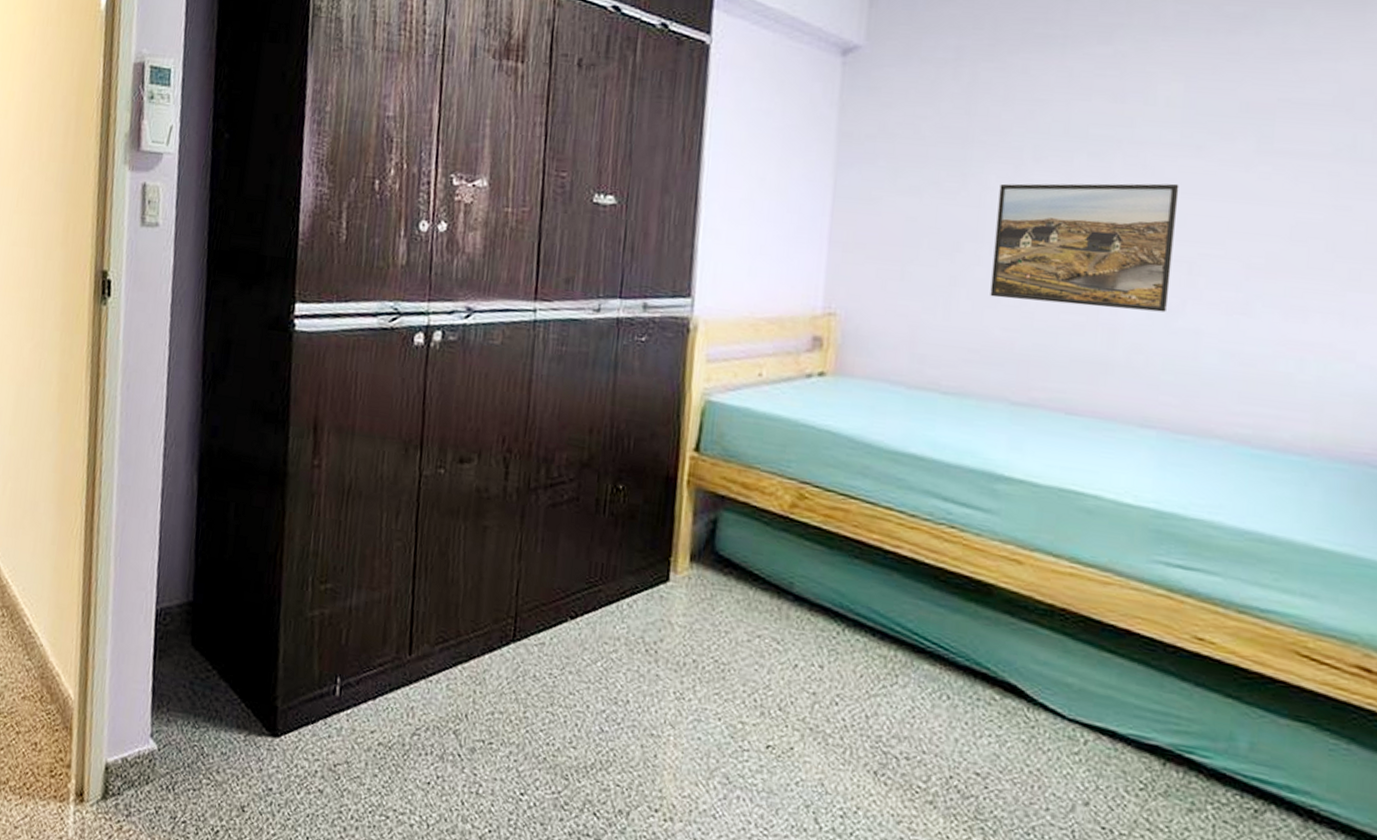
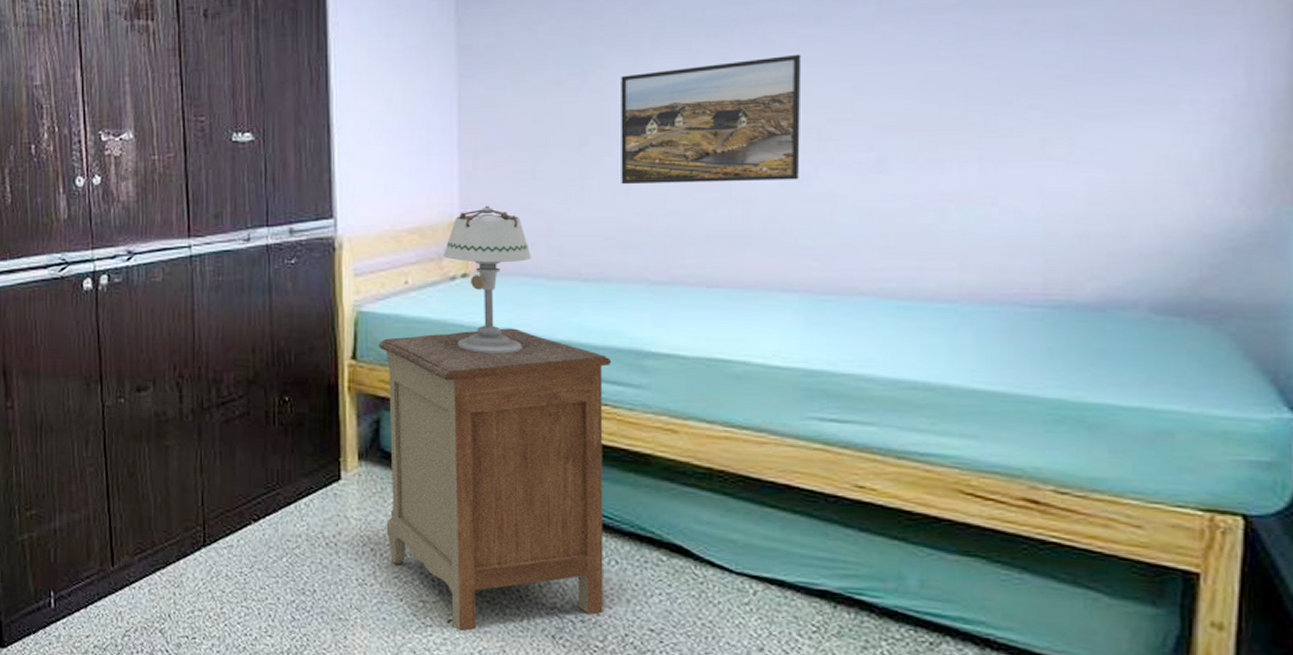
nightstand: none [711,432,964,759] -> present [378,328,612,632]
table lamp: none [802,302,892,462] -> present [444,205,531,354]

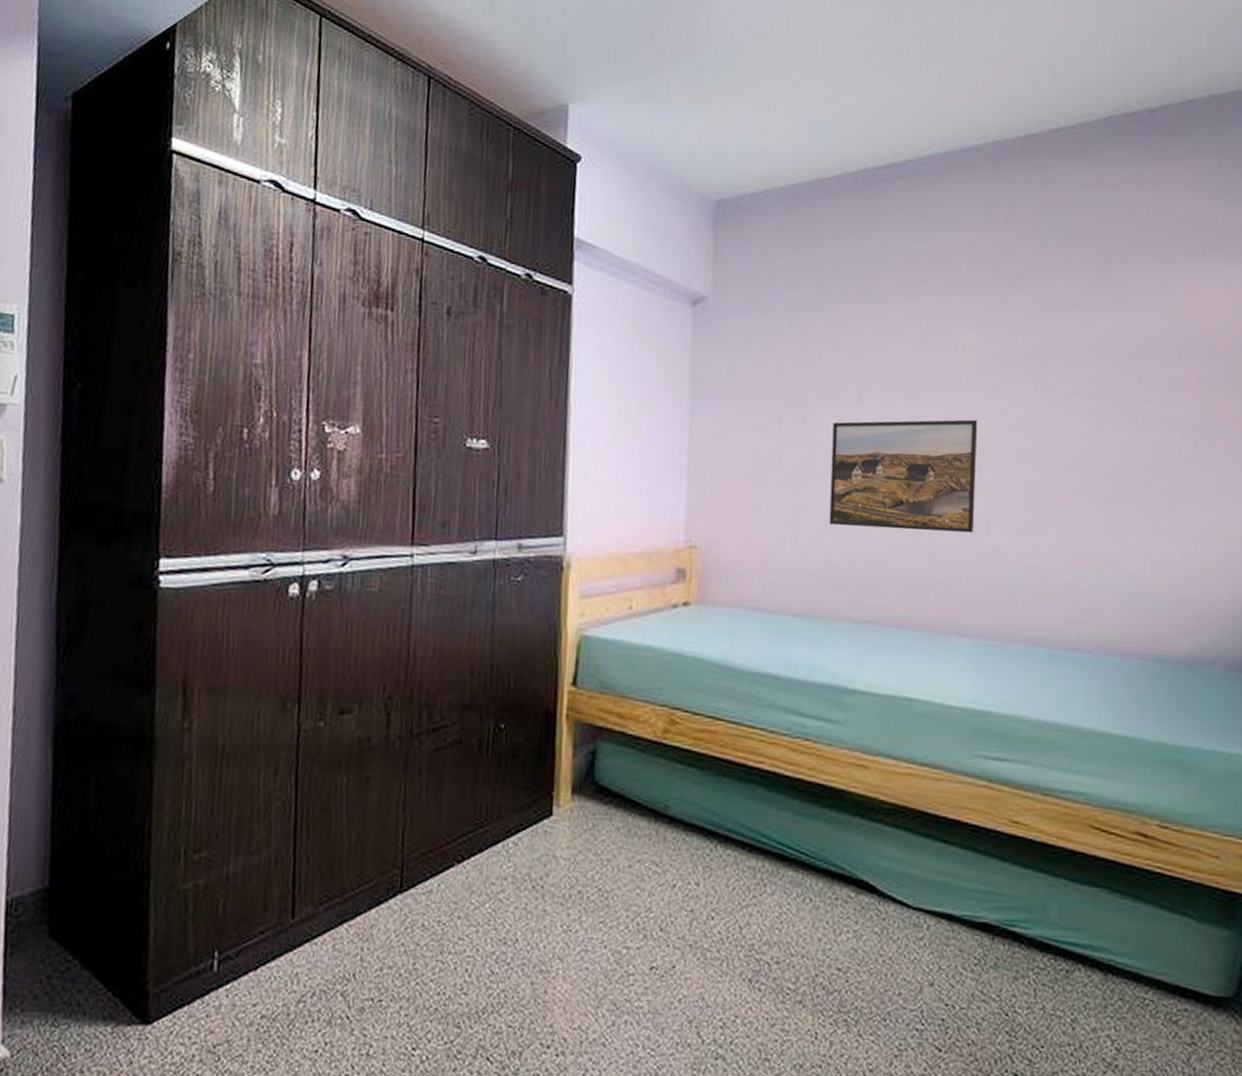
nightstand: present [378,328,612,632] -> none [595,659,815,979]
table lamp: present [444,205,531,354] -> none [667,535,748,685]

